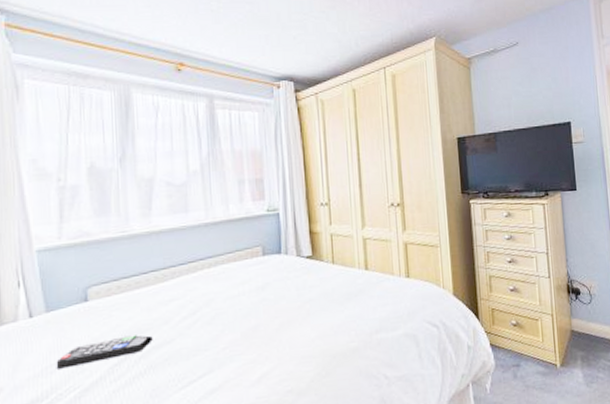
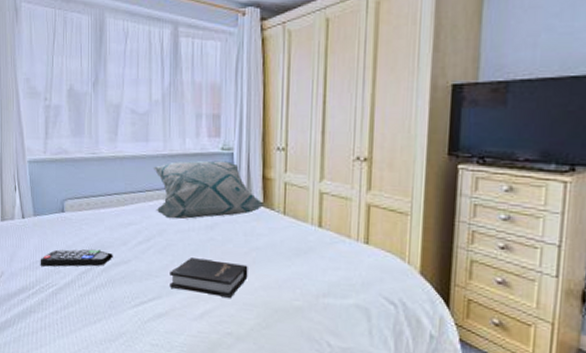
decorative pillow: none [196,221,314,287] -> present [154,160,265,220]
hardback book: none [221,318,304,359] -> present [170,258,248,298]

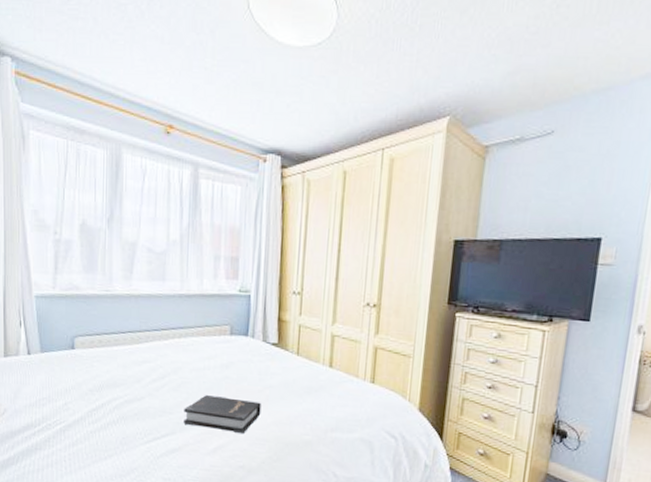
remote control: present [40,249,113,267] -> none [47,386,126,404]
decorative pillow: present [154,160,265,220] -> none [170,301,279,358]

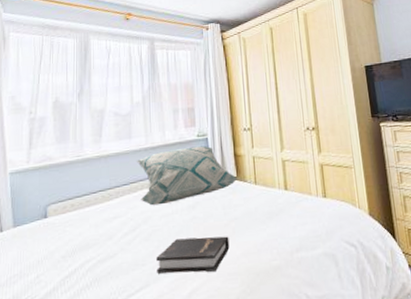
decorative pillow: none [170,301,279,358] -> present [137,145,238,206]

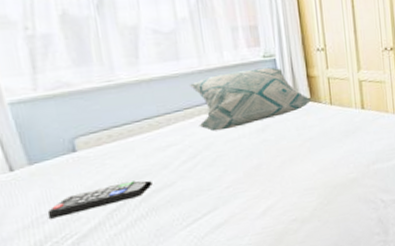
remote control: none [18,249,98,279] -> present [47,180,153,219]
hardback book: present [156,236,230,274] -> none [224,155,305,197]

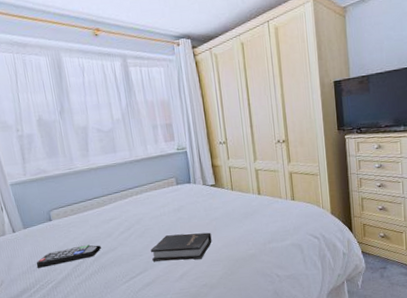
decorative pillow: present [190,67,312,132] -> none [124,158,217,210]
hardback book: none [224,155,305,197] -> present [151,232,212,262]

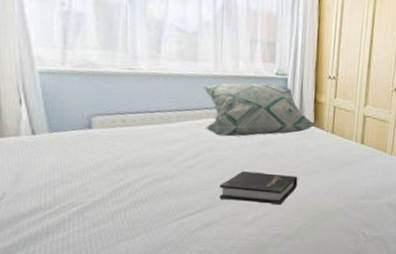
remote control: present [36,245,101,268] -> none [59,166,155,185]
decorative pillow: none [124,158,217,210] -> present [203,83,315,137]

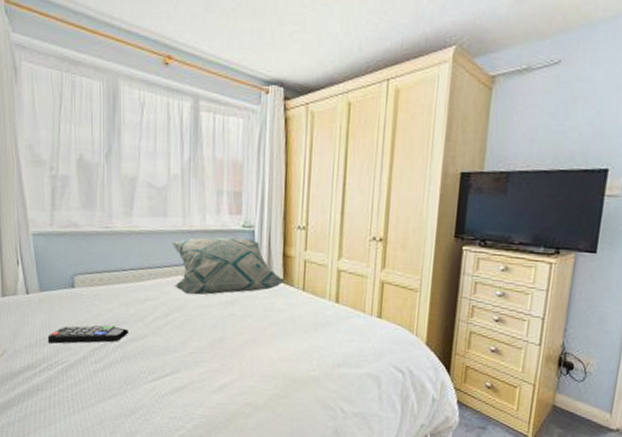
remote control: none [59,166,155,185] -> present [47,325,129,344]
hardback book: present [219,171,298,204] -> none [188,332,267,370]

